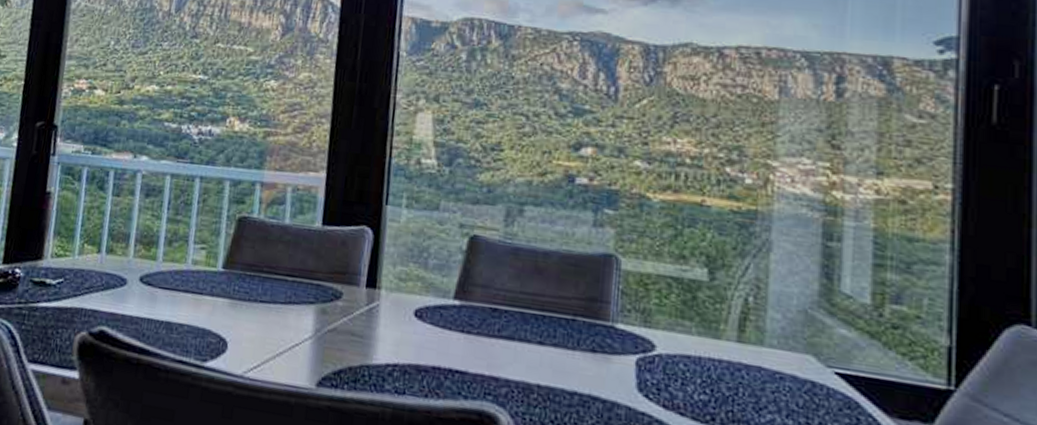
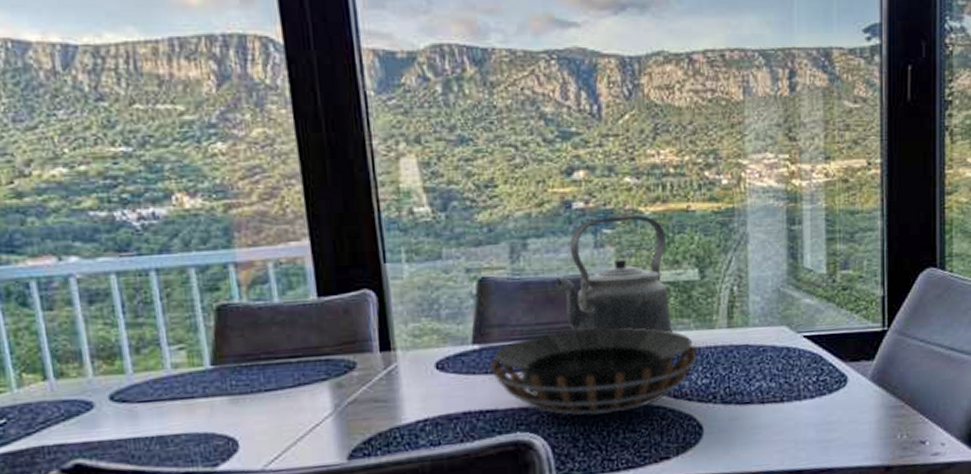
decorative bowl: none [466,303,698,409] -> present [489,327,698,416]
kettle: none [547,196,673,333] -> present [556,215,672,333]

